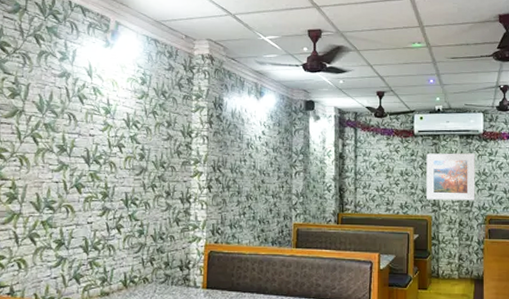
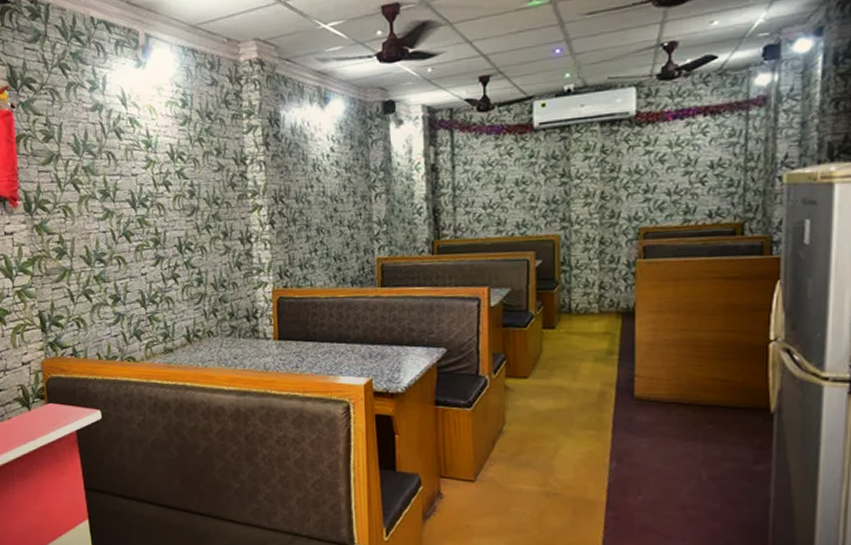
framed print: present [426,153,476,201] -> none [551,145,624,214]

